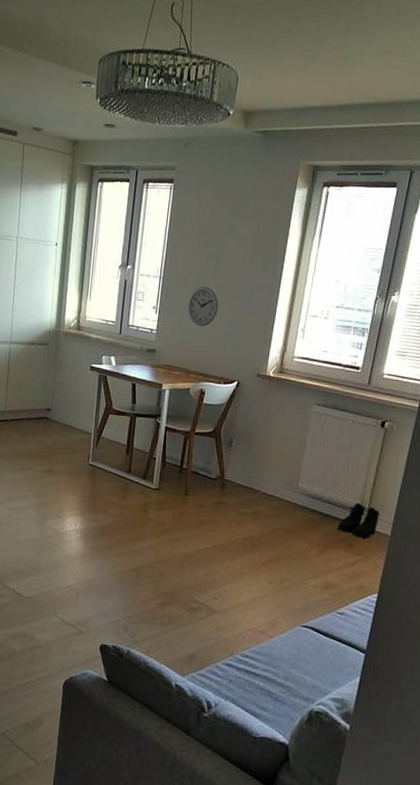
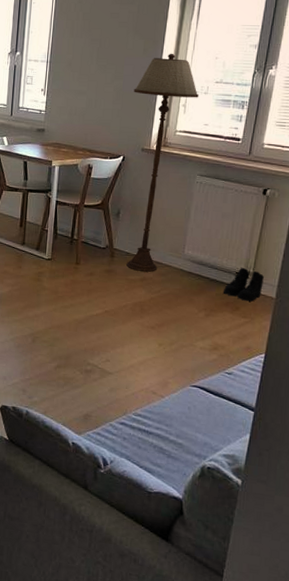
wall clock: present [187,286,219,326] -> none [74,68,103,106]
floor lamp: none [238,274,319,506] -> present [126,53,199,272]

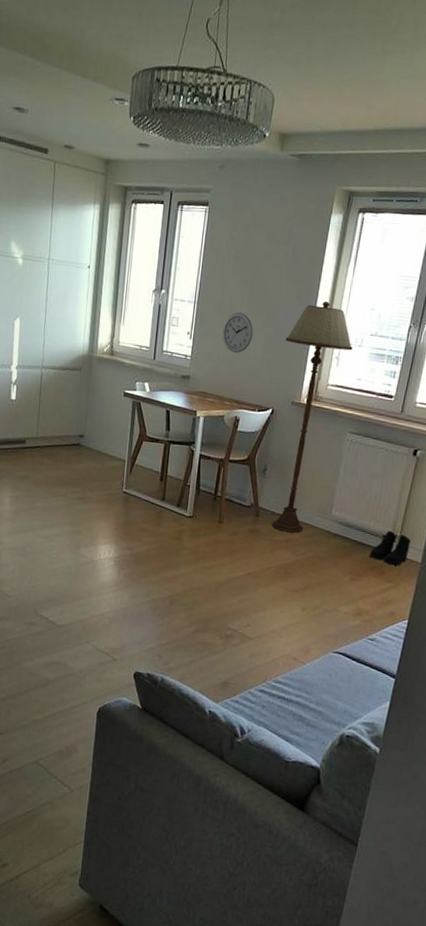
wall clock: none [74,68,103,106] -> present [222,312,254,353]

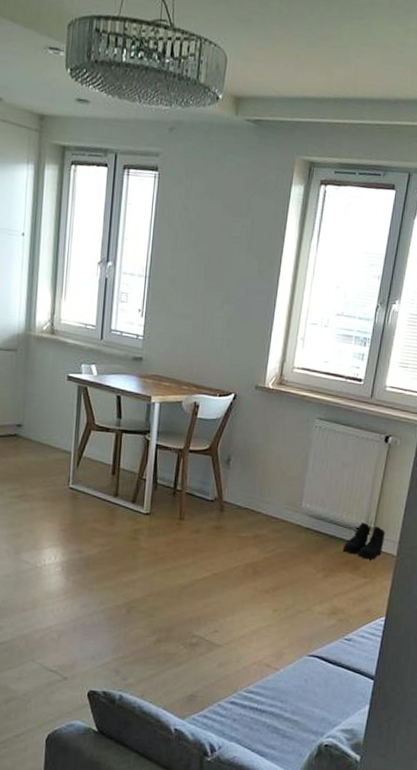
wall clock: present [222,312,254,353] -> none [177,288,212,333]
floor lamp: present [271,301,353,533] -> none [237,277,319,528]

